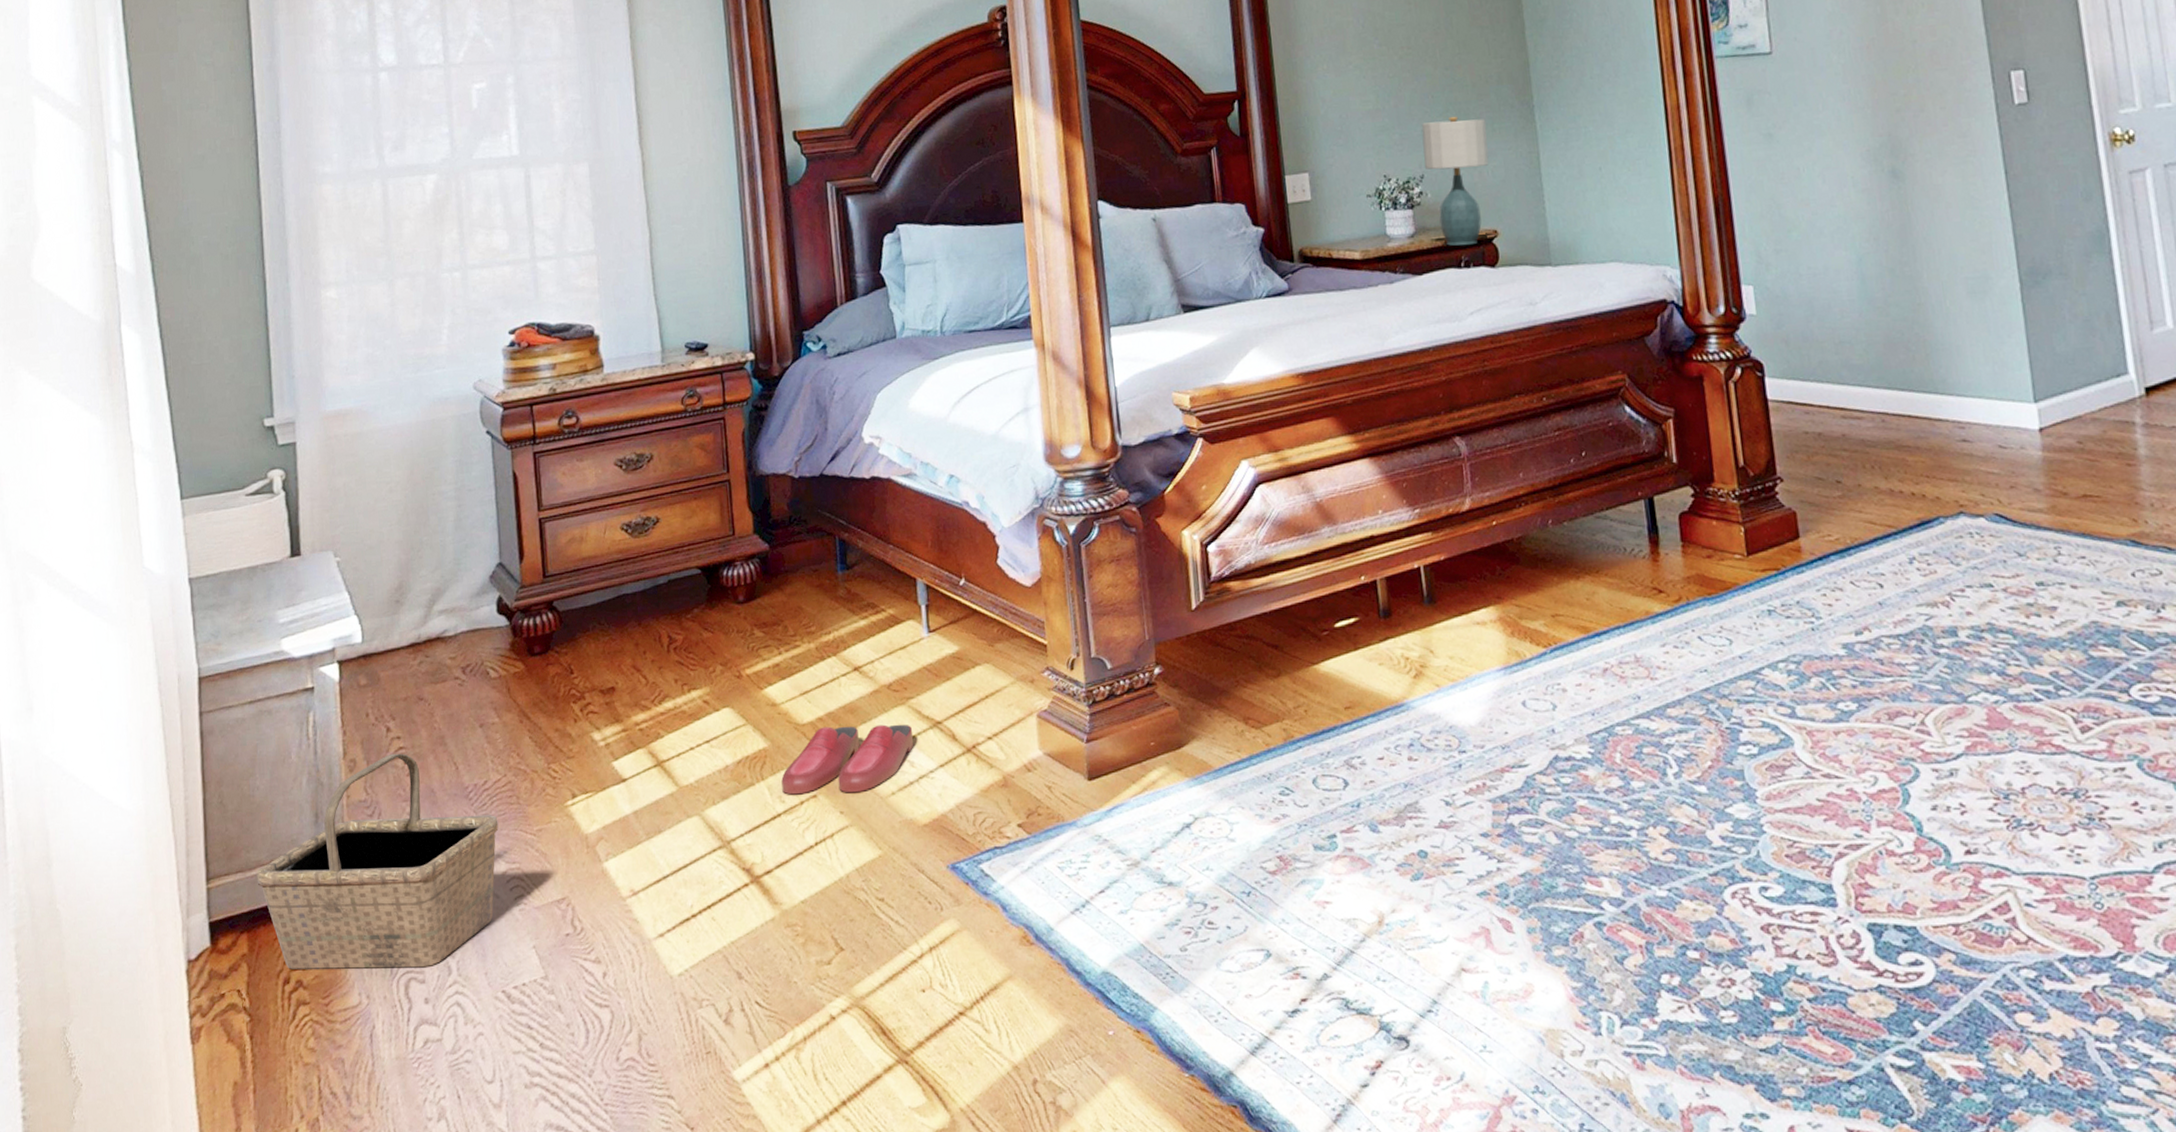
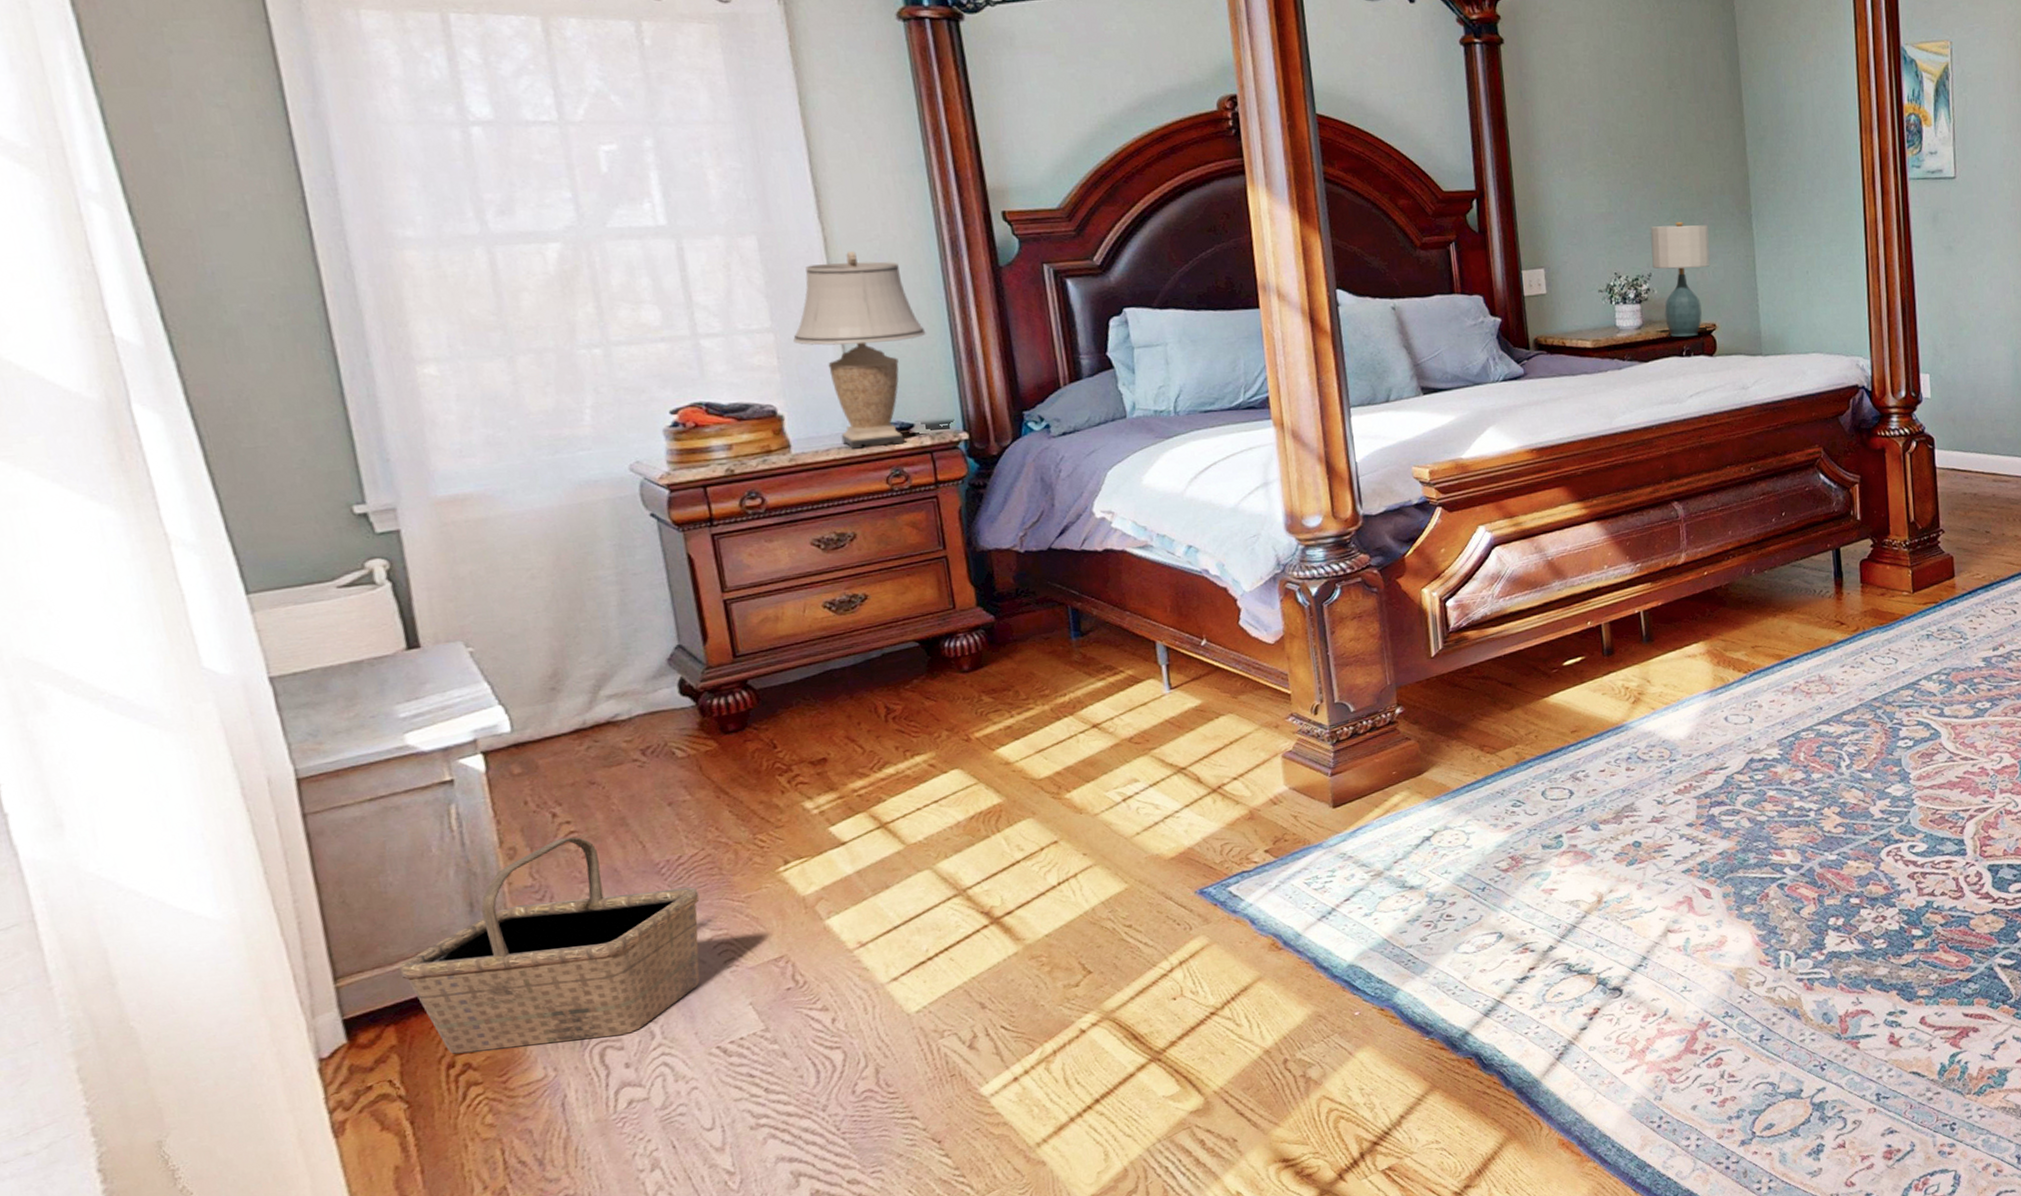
table lamp: none [612,174,723,369] -> present [793,250,926,449]
slippers: present [781,724,914,795] -> none [1019,772,1158,843]

